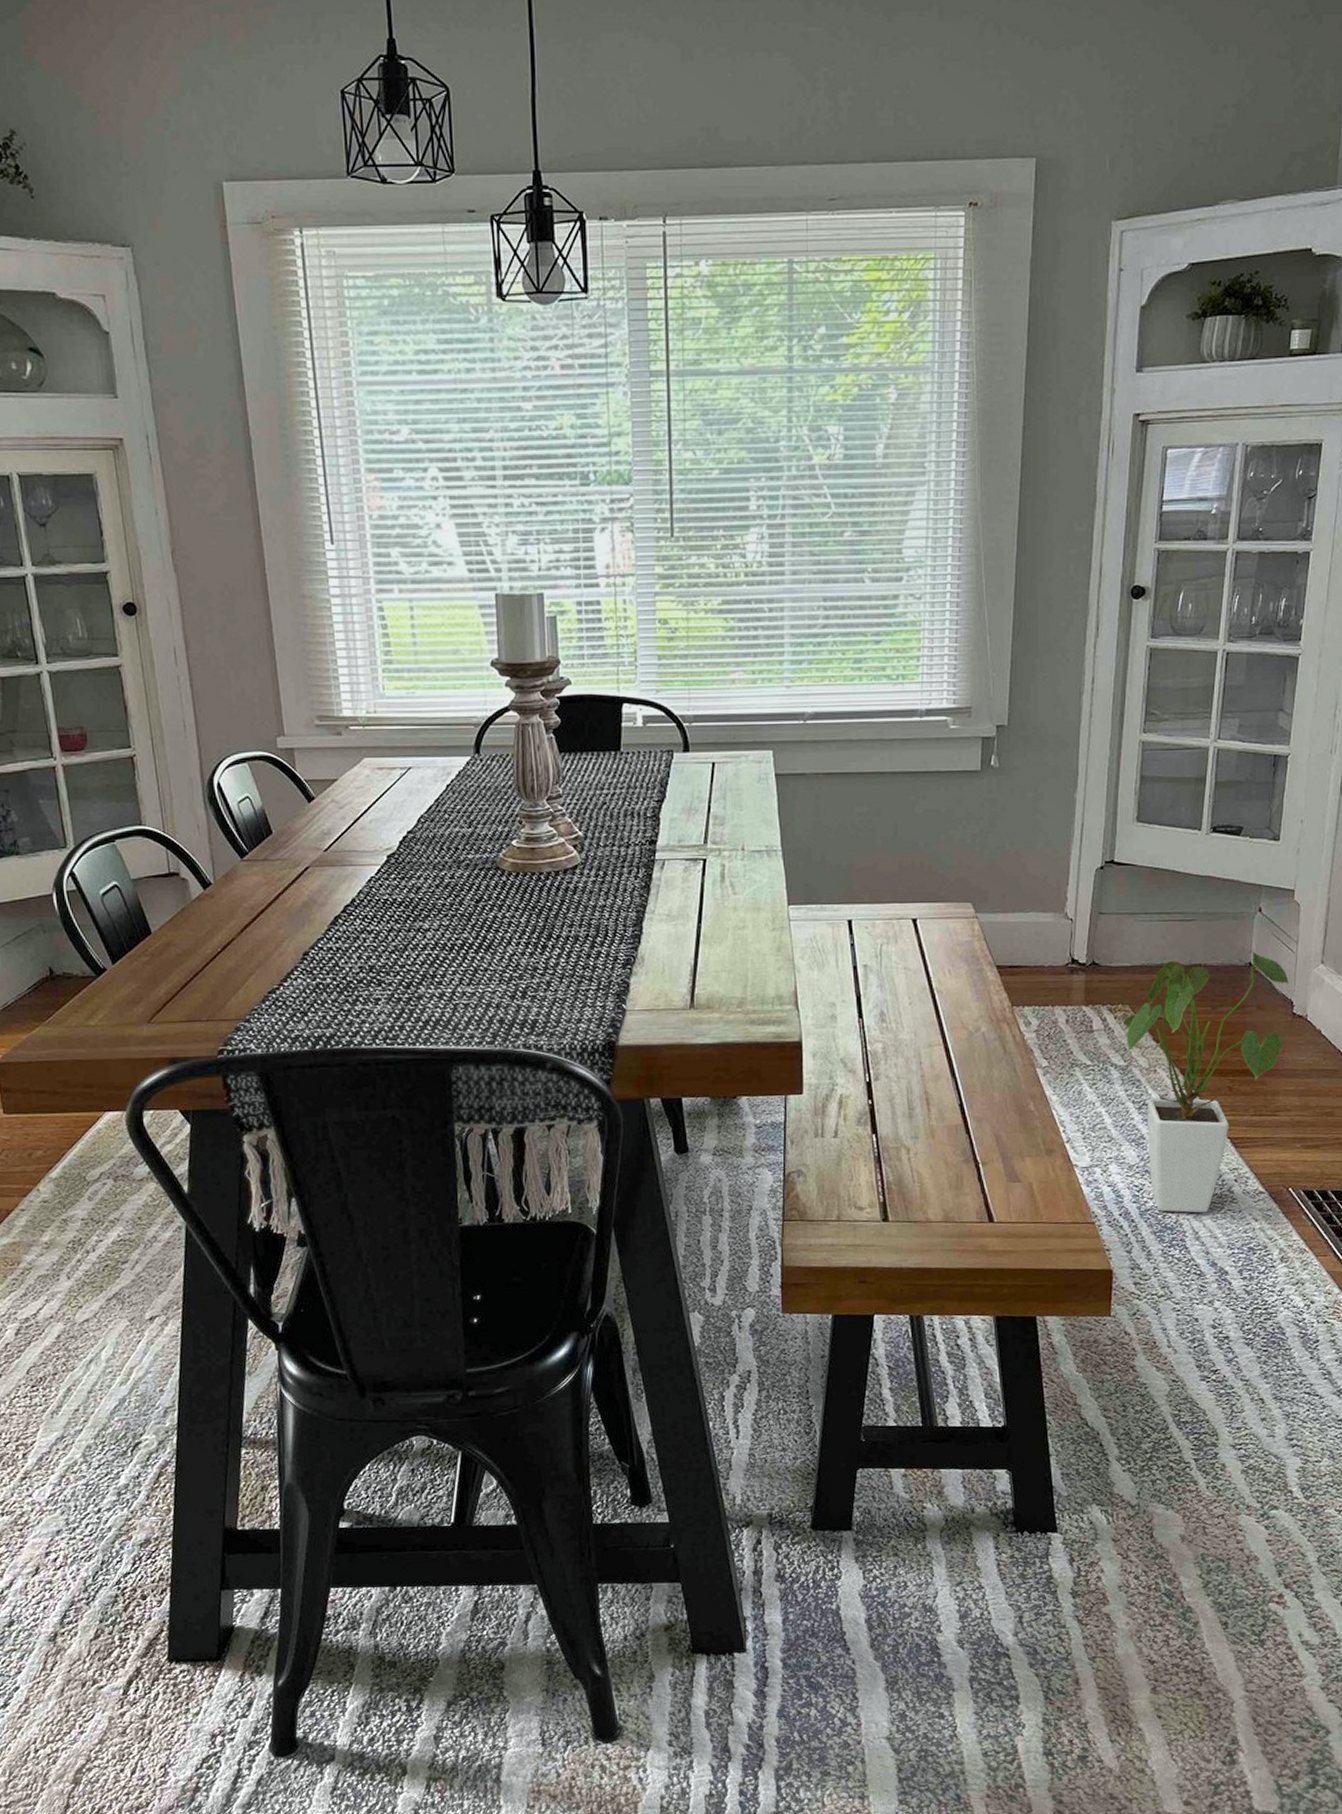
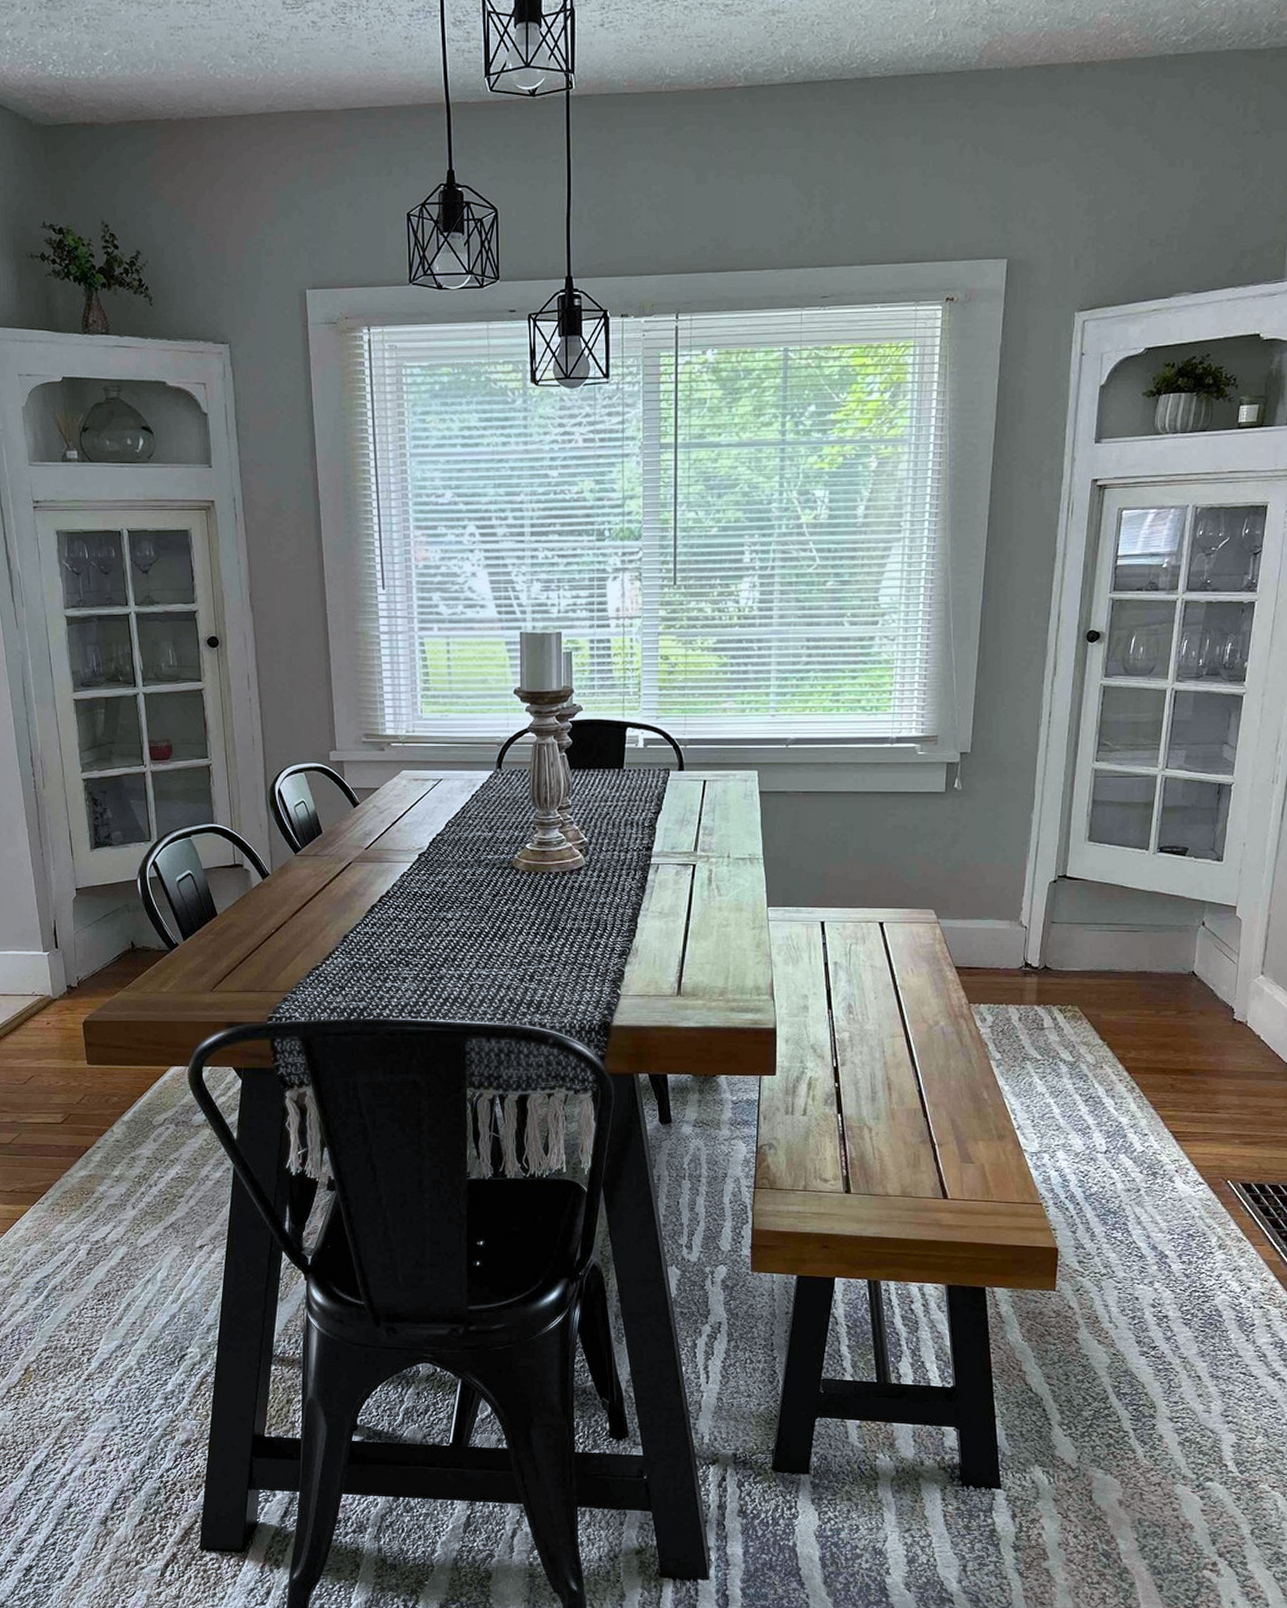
house plant: present [1122,948,1290,1213] -> none [1071,958,1231,1200]

